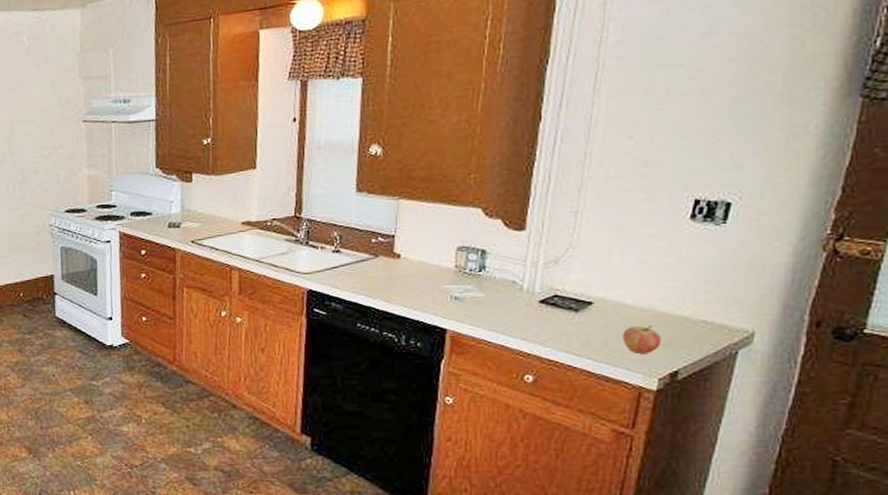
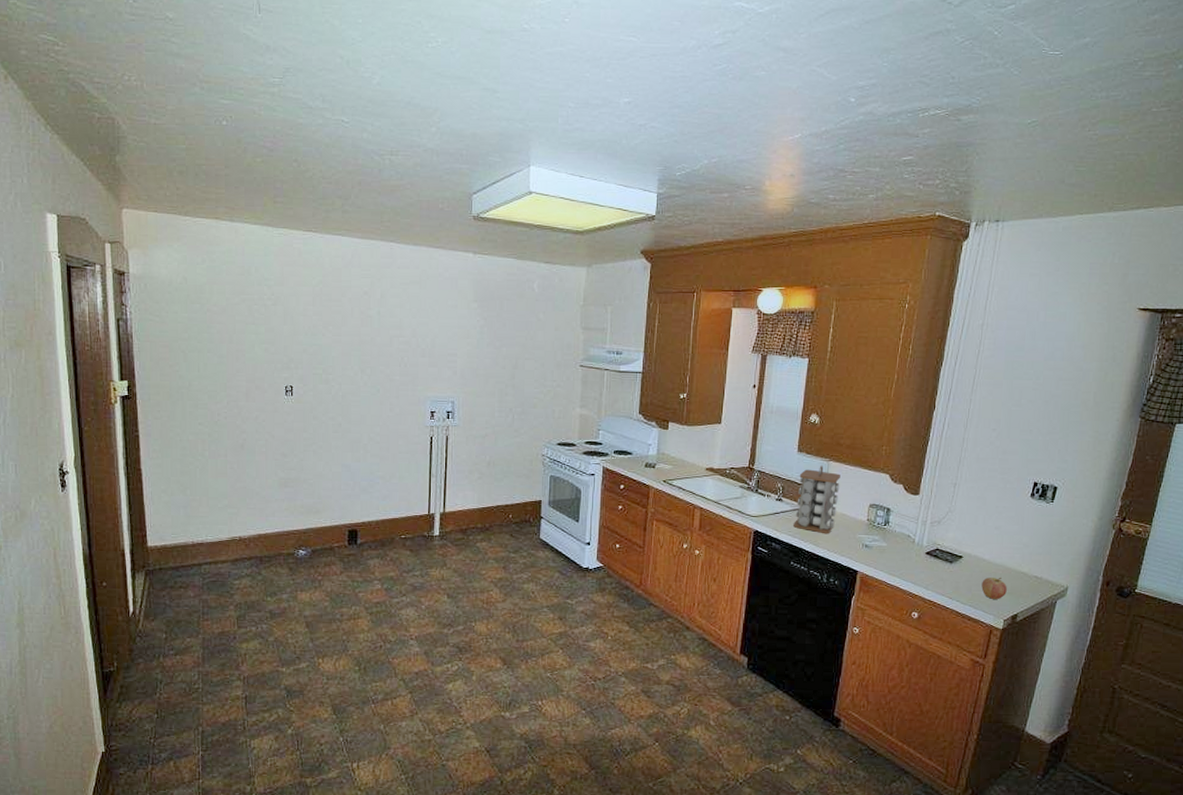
spice rack: none [357,205,415,287] -> present [793,465,840,533]

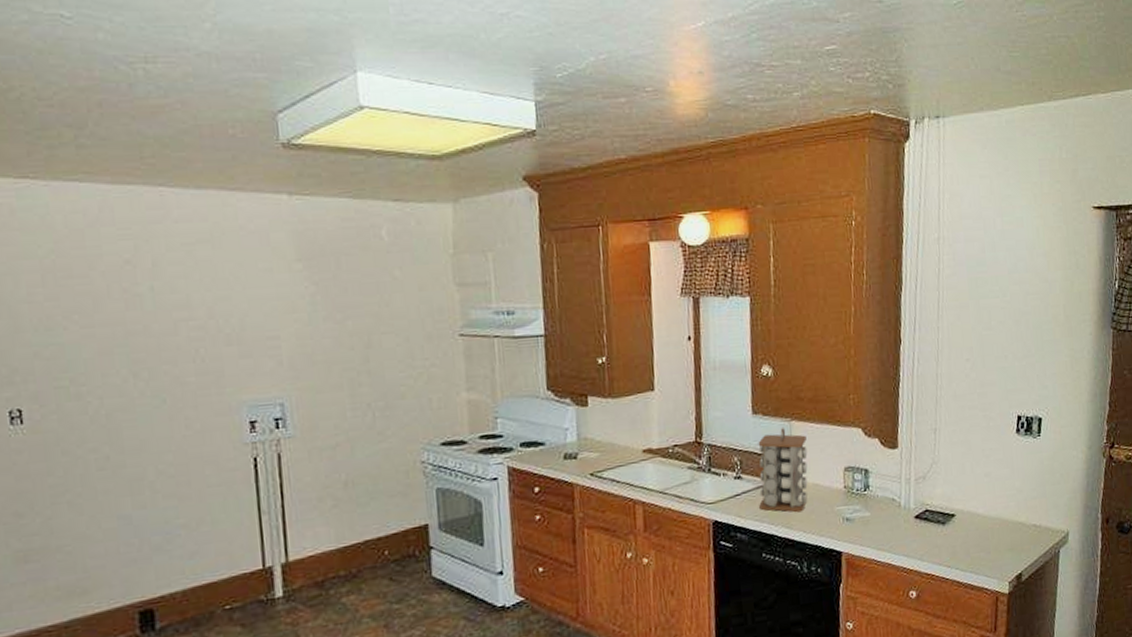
fruit: present [981,576,1007,599] -> none [979,532,1007,560]

